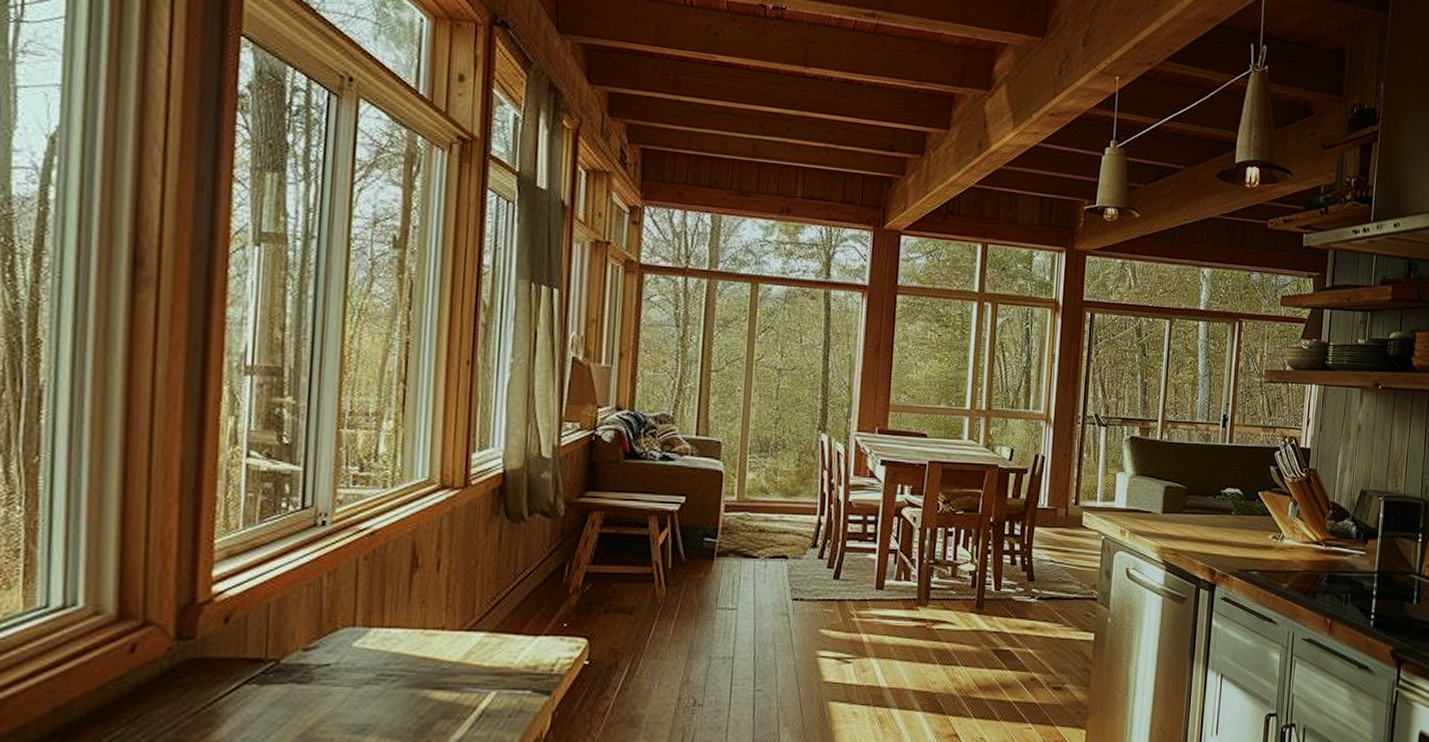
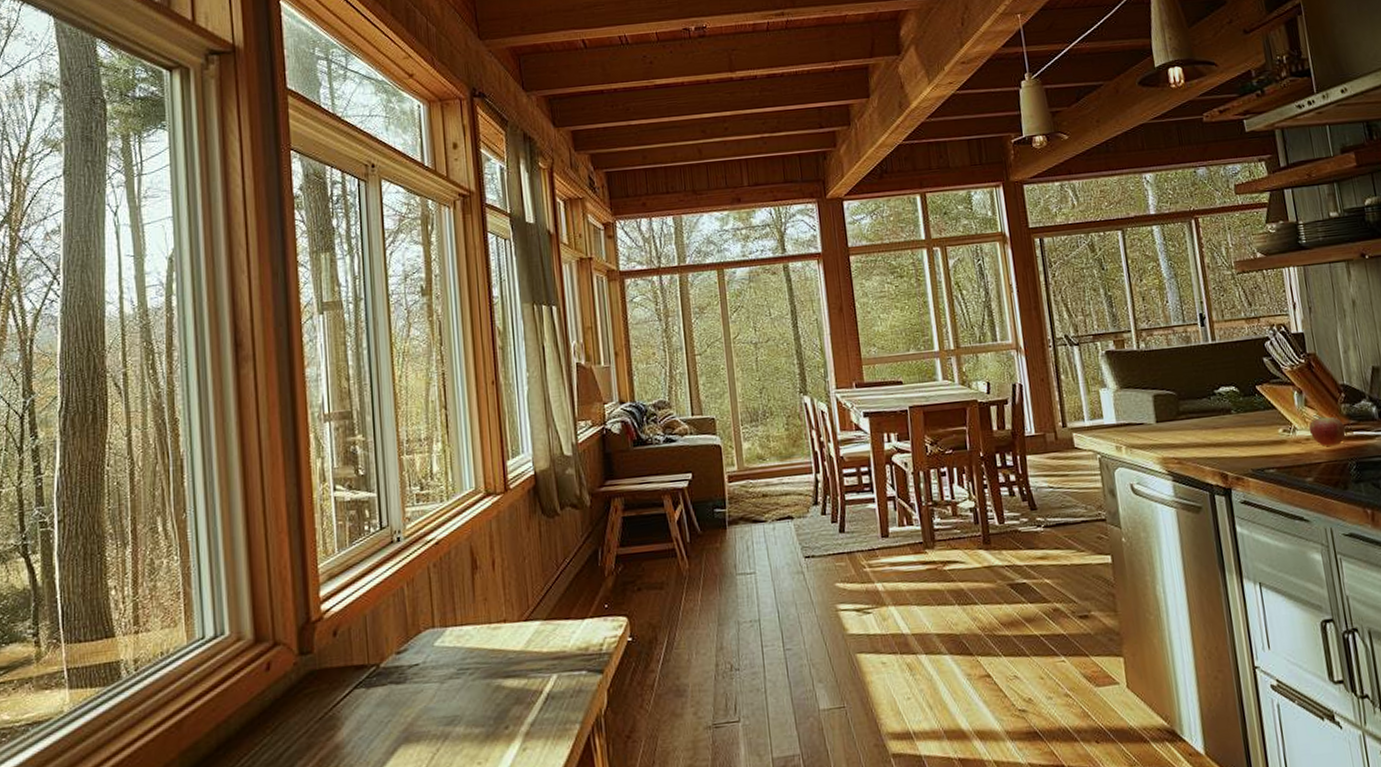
fruit: none [1295,527,1326,557] -> present [1308,415,1346,446]

